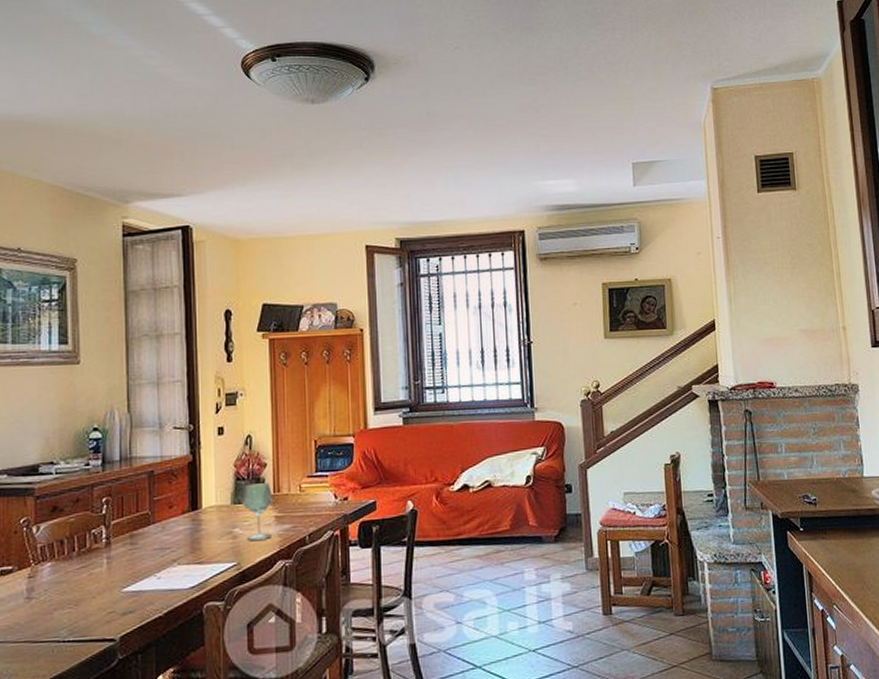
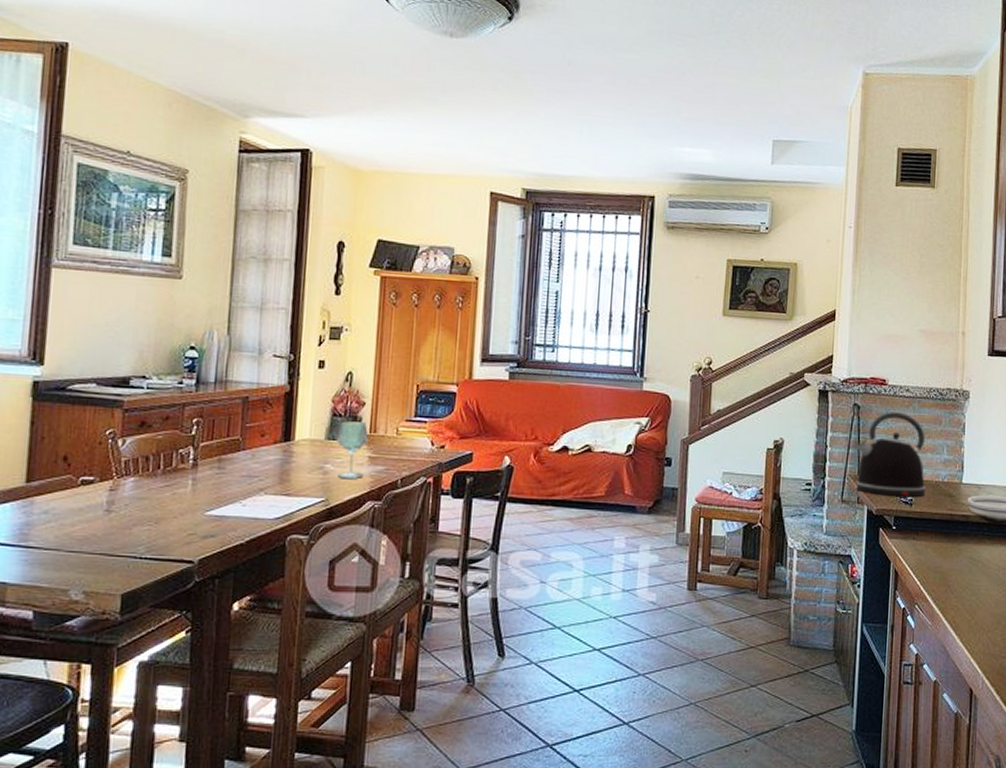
kettle: none [752,413,829,500] -> present [855,412,927,498]

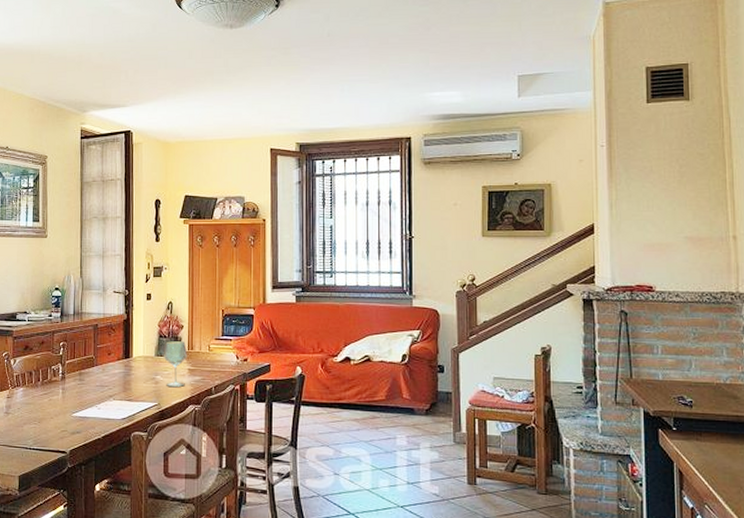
kettle: present [855,412,927,498] -> none [625,317,708,400]

